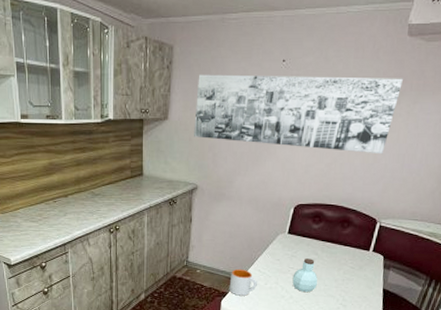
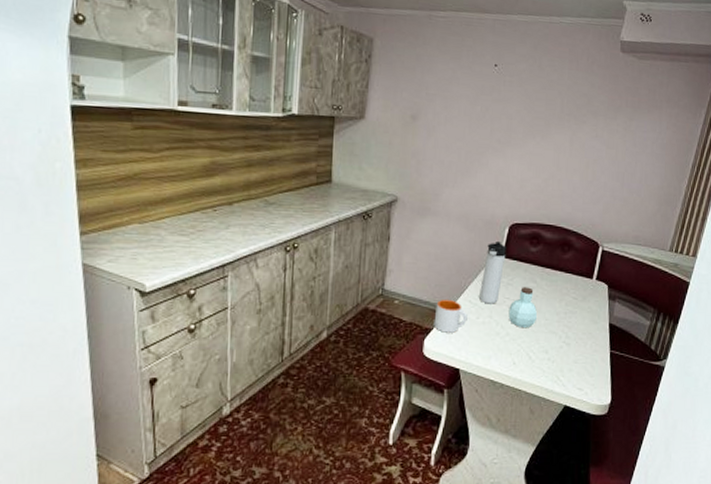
wall art: present [194,74,403,155] -> none [395,72,618,172]
thermos bottle: none [267,220,291,273] -> present [479,242,506,304]

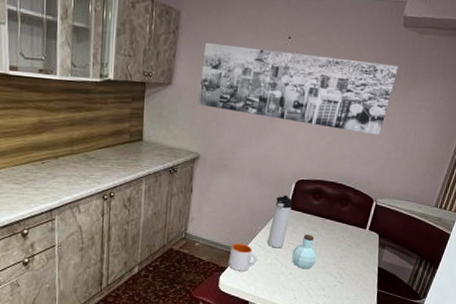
wall art: none [395,72,618,172] -> present [198,42,399,136]

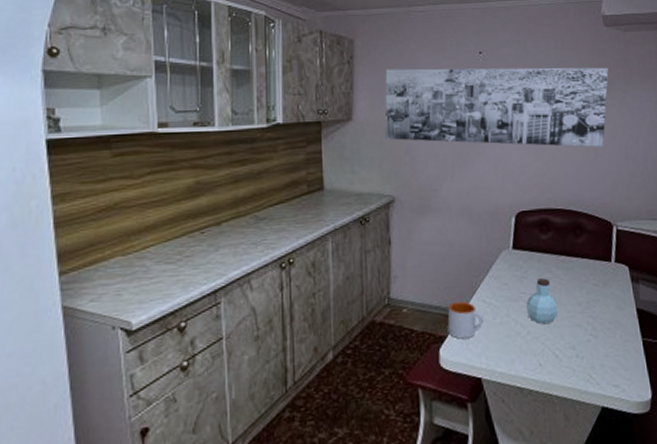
thermos bottle: present [268,195,293,248] -> none [493,233,516,302]

